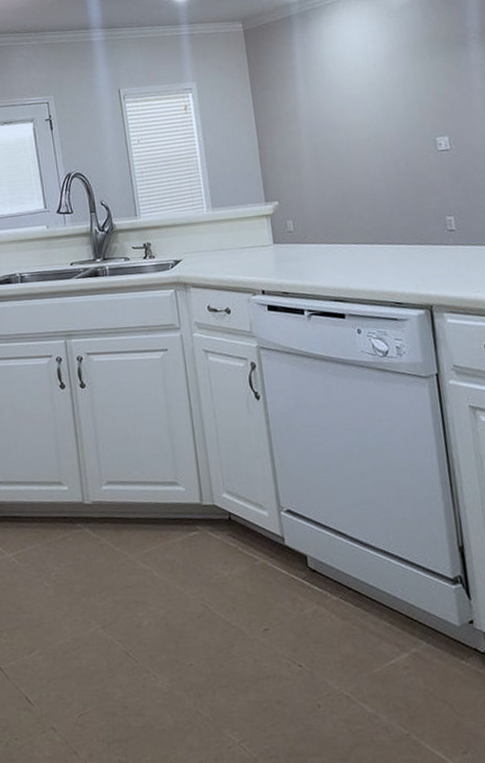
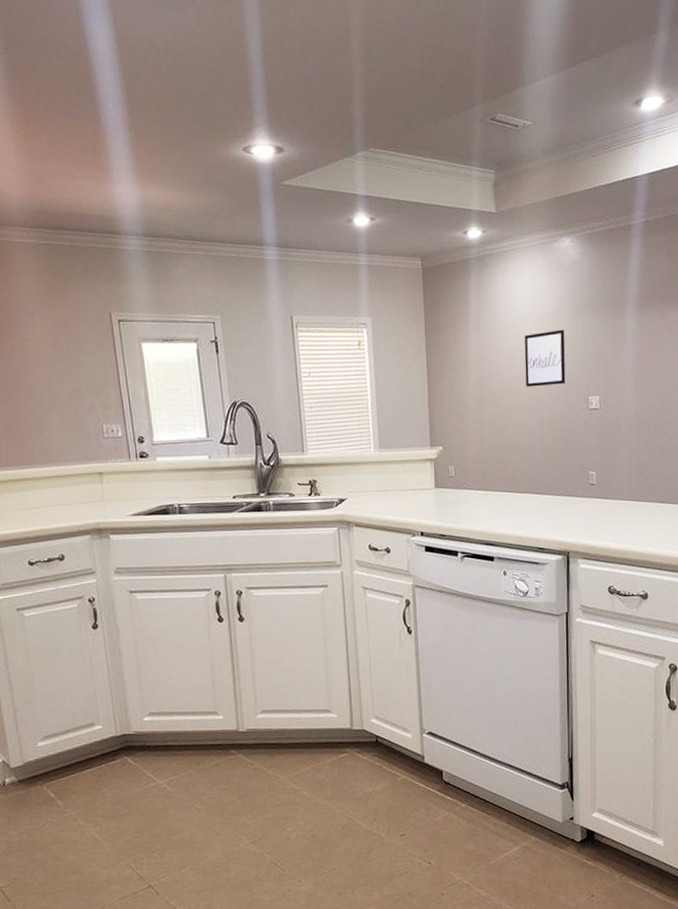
wall art: none [357,72,408,134] -> present [524,329,566,387]

